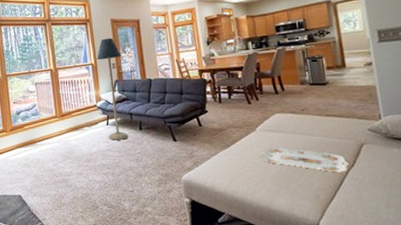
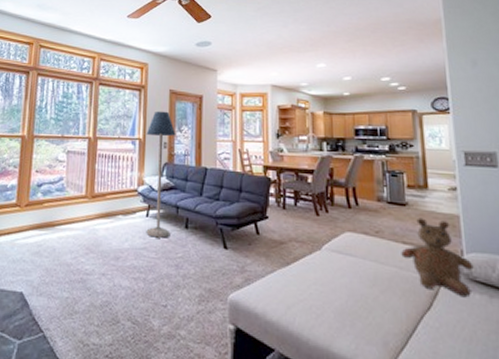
serving tray: present [260,146,349,173] -> none [323,272,424,316]
teddy bear: none [325,92,391,153] -> present [401,217,474,298]

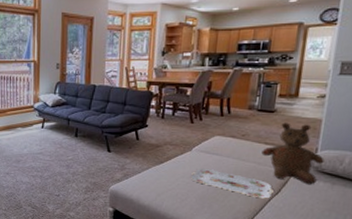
floor lamp: present [146,111,176,238] -> none [40,34,68,145]
serving tray: none [323,272,424,316] -> present [190,168,274,199]

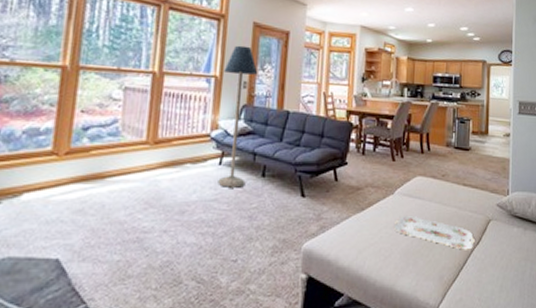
floor lamp: none [40,34,68,145] -> present [218,45,258,188]
teddy bear: present [261,122,324,185] -> none [461,161,515,231]

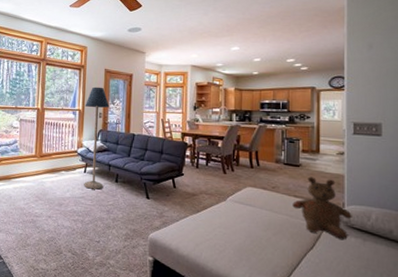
serving tray: present [393,215,475,250] -> none [226,218,308,254]
teddy bear: none [461,161,515,231] -> present [292,176,352,240]

